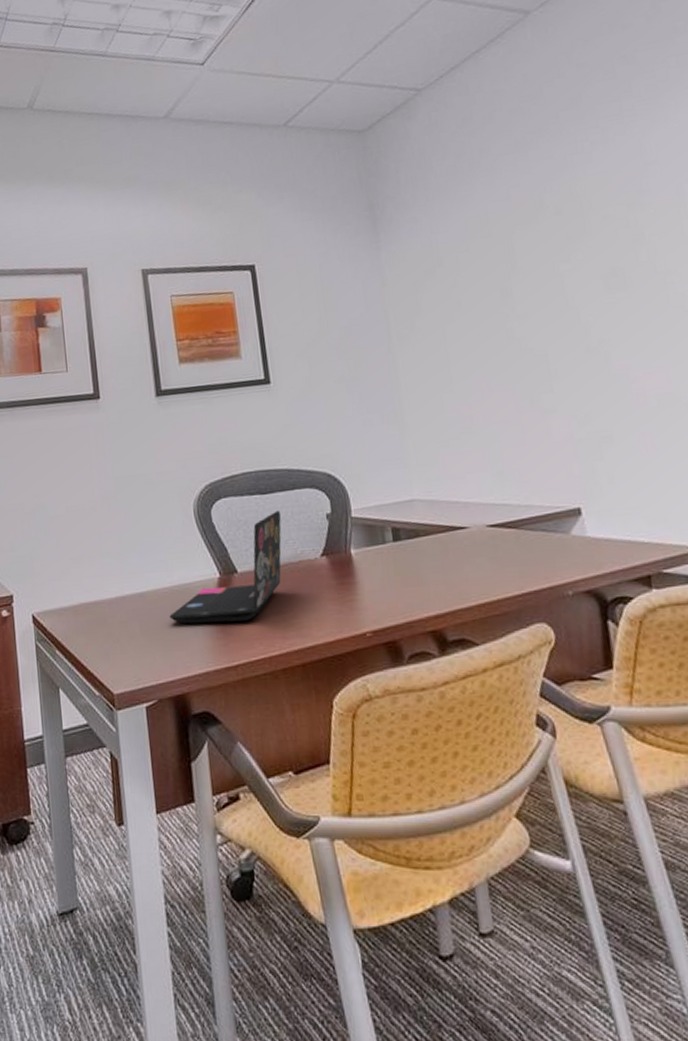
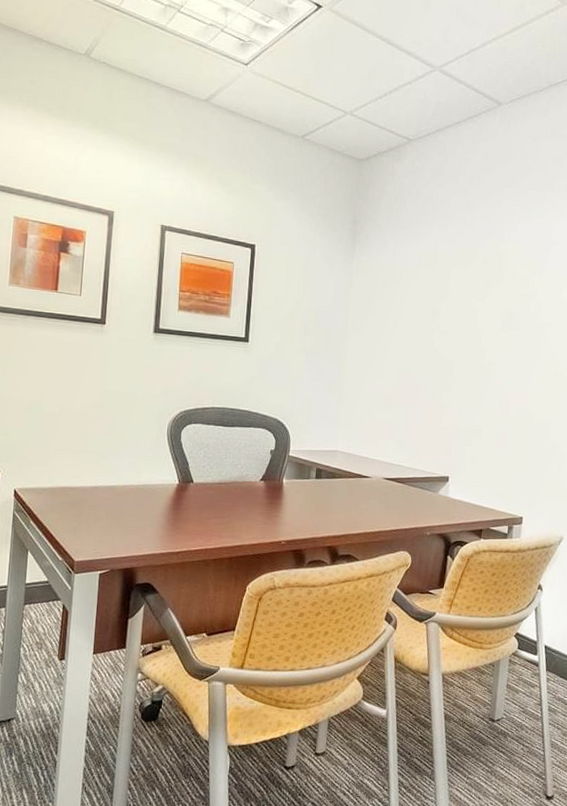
laptop: present [169,510,282,624] -> none [132,441,236,520]

